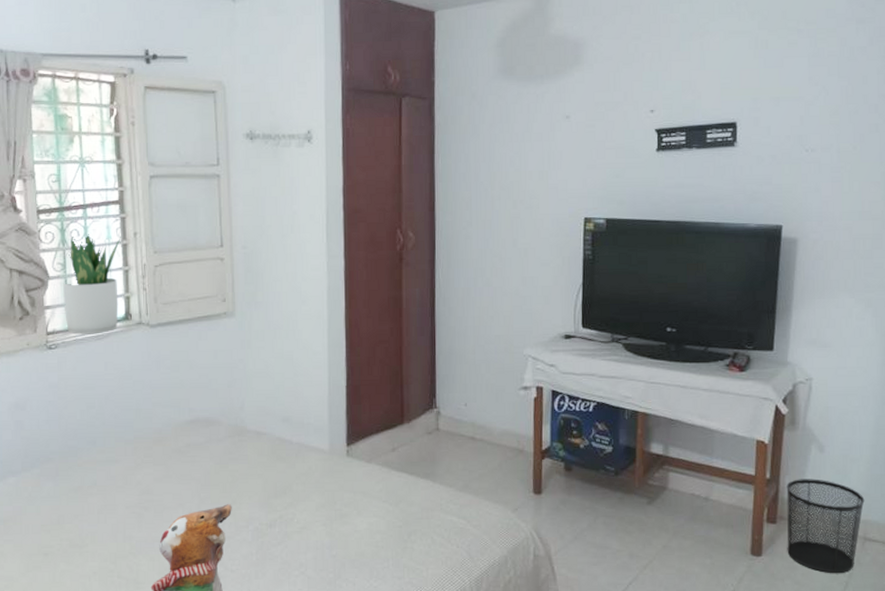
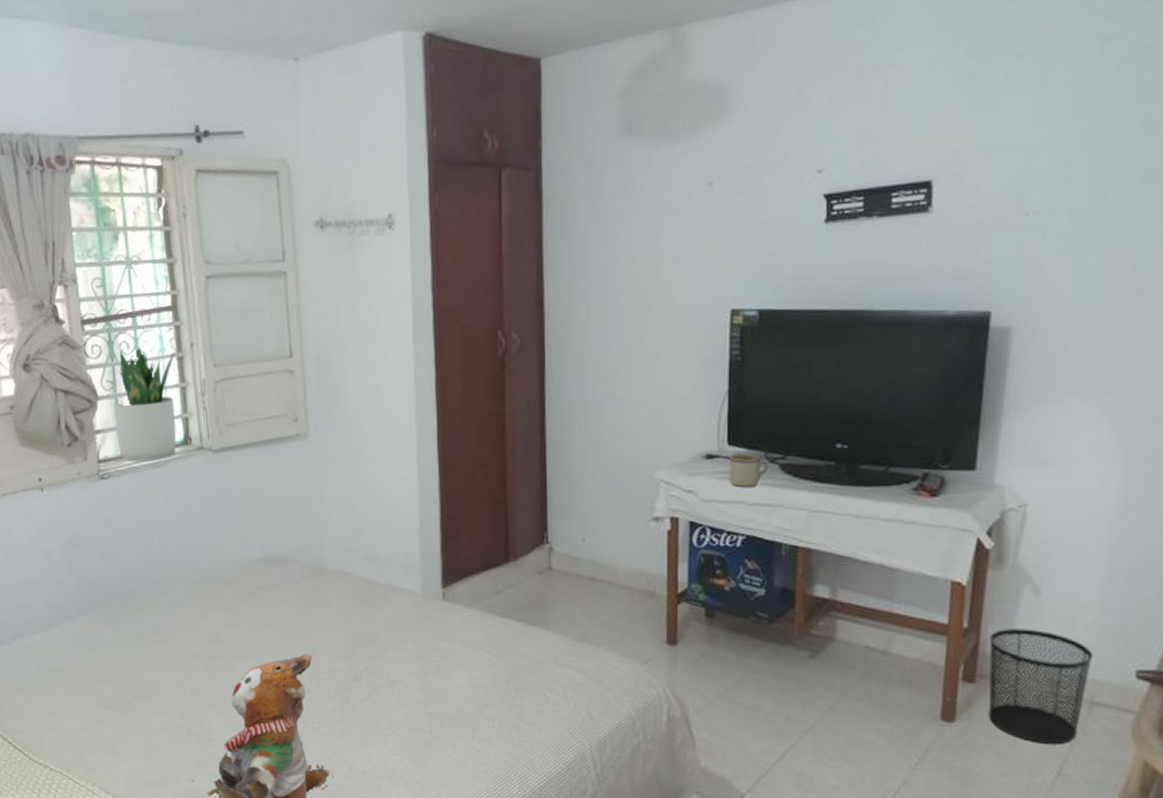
mug: none [583,334,615,363] -> present [728,453,769,488]

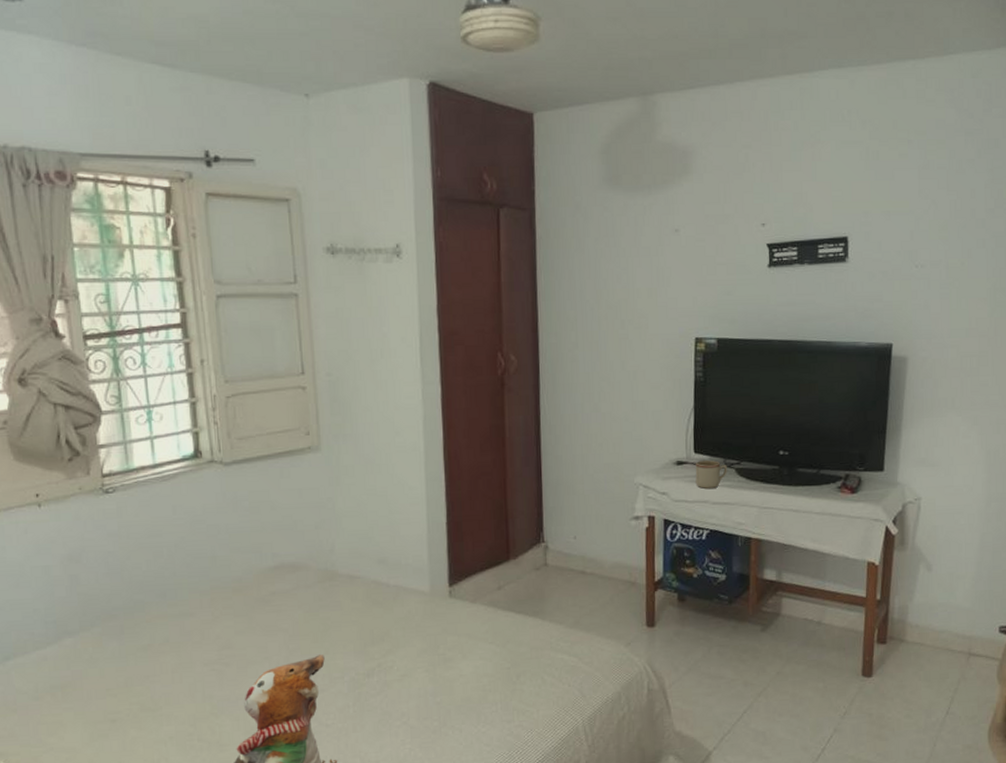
planter: present [114,346,177,462] -> none [119,362,186,476]
waste bin: present [988,629,1093,744] -> none [896,598,970,690]

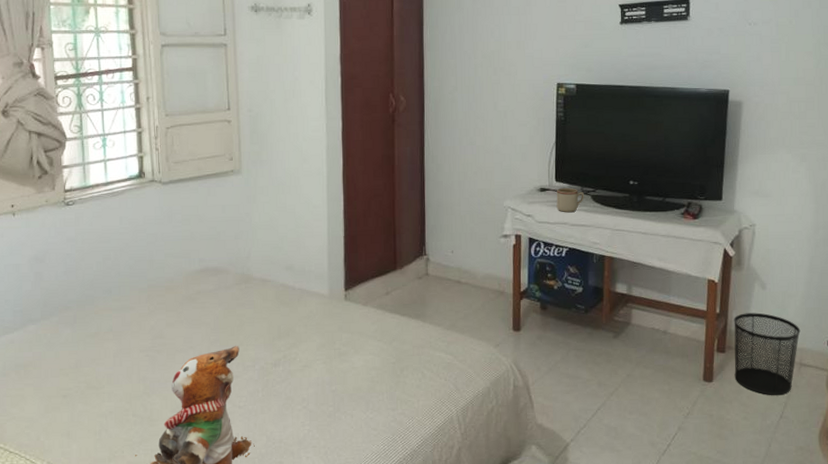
waste bin: none [896,598,970,690] -> present [734,312,801,395]

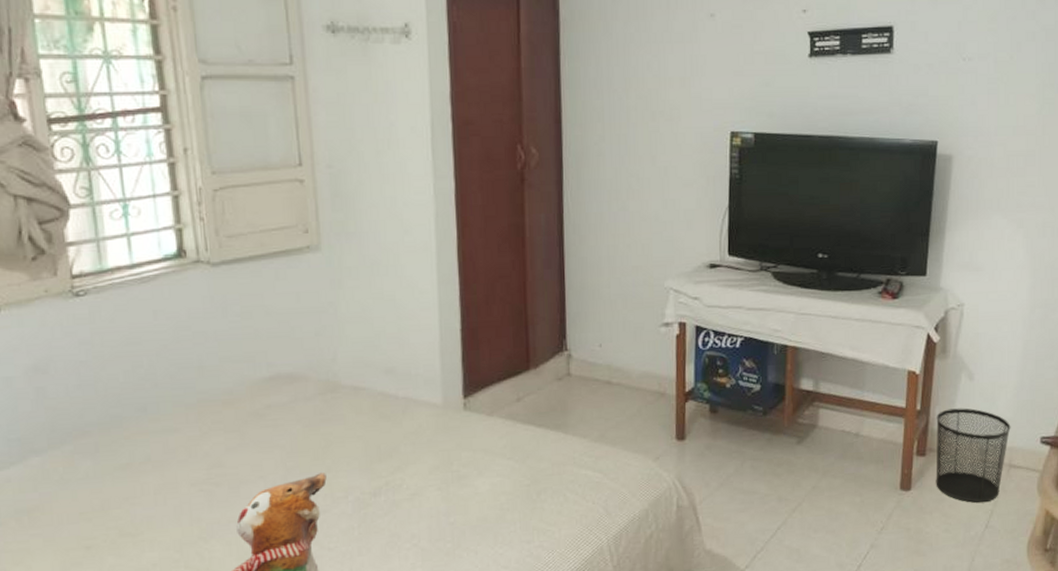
mug: present [556,187,584,213] -> none [729,262,763,294]

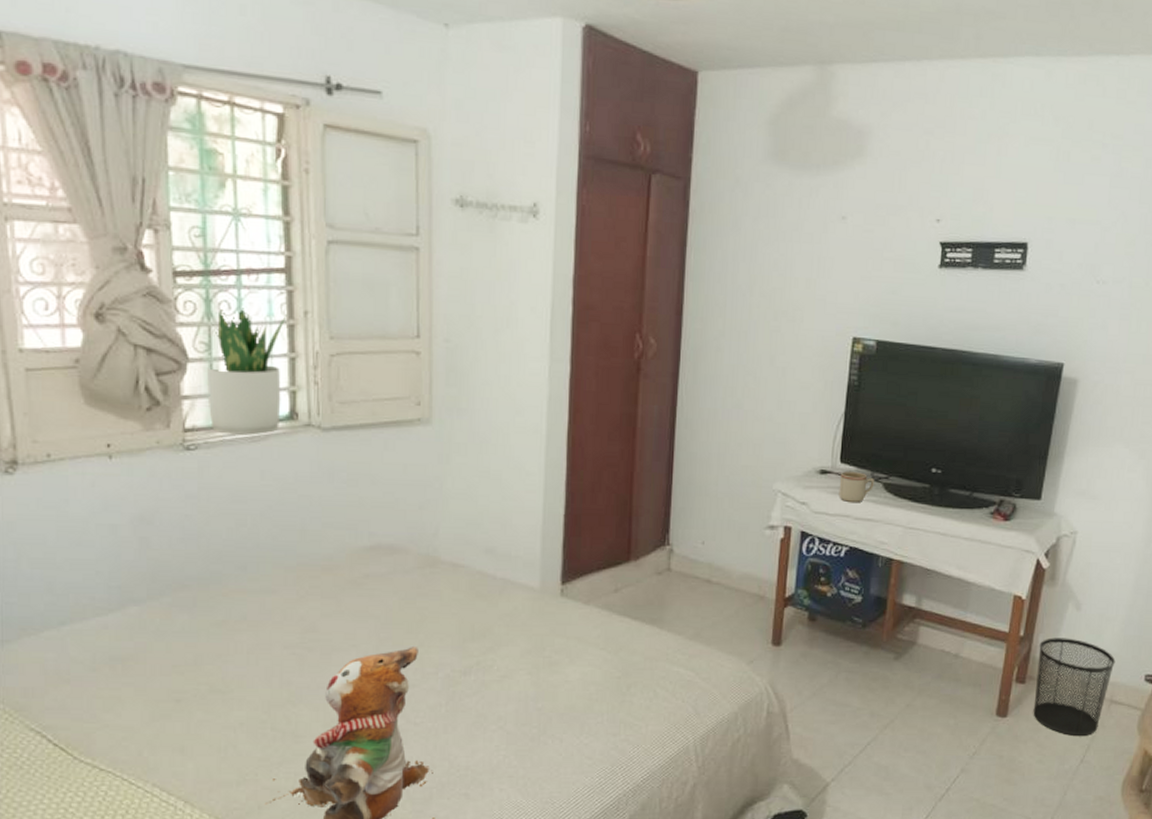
planter: none [90,150,168,278] -> present [207,308,287,436]
mug: none [729,262,763,294] -> present [839,470,874,503]

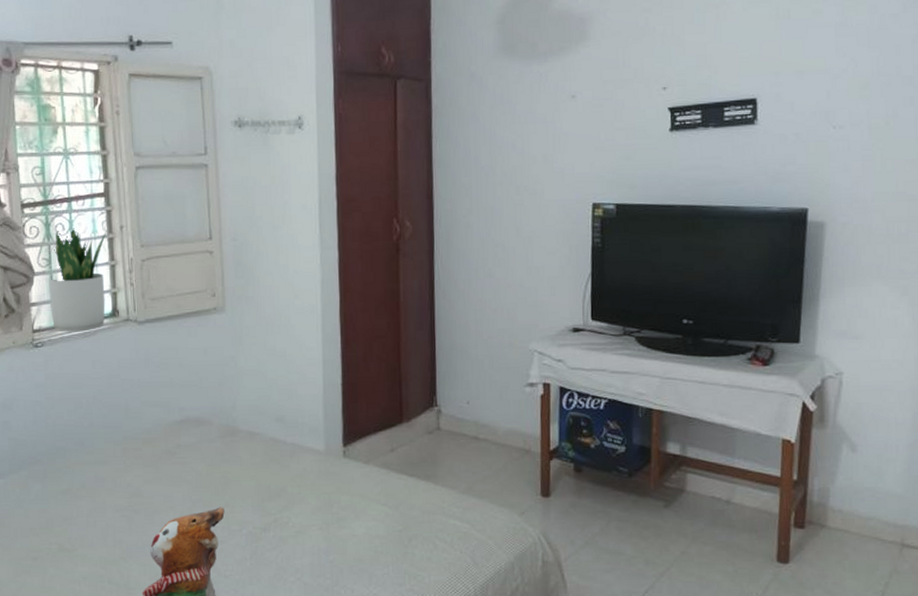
mug: present [839,470,874,503] -> none [592,327,627,358]
waste bin: present [1033,637,1116,736] -> none [815,480,902,582]

